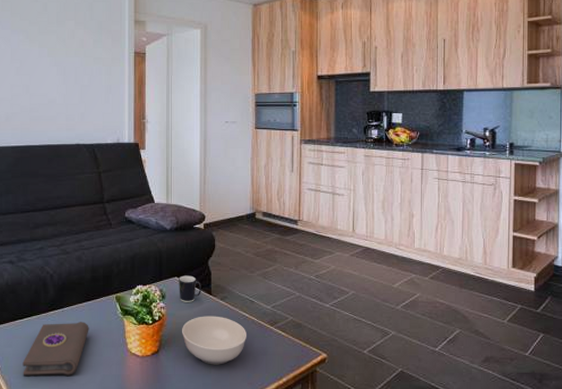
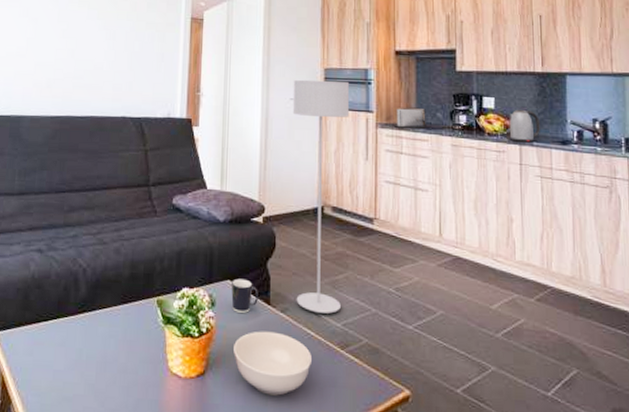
book: present [23,322,89,377] -> none [42,329,124,398]
floor lamp: none [228,104,278,299] -> present [292,79,350,314]
toaster: none [314,125,343,144] -> present [392,106,426,130]
kettle: none [413,122,439,151] -> present [509,109,540,143]

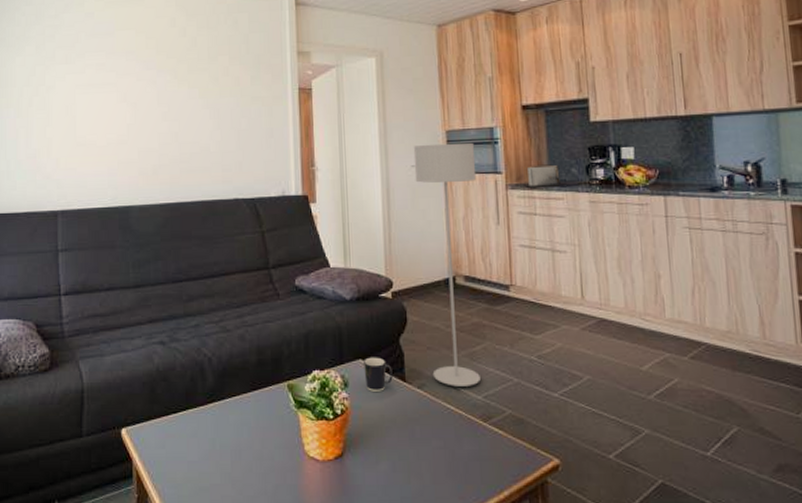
bowl: present [234,331,313,396] -> none [371,409,455,473]
kettle: present [509,109,540,143] -> none [651,157,686,193]

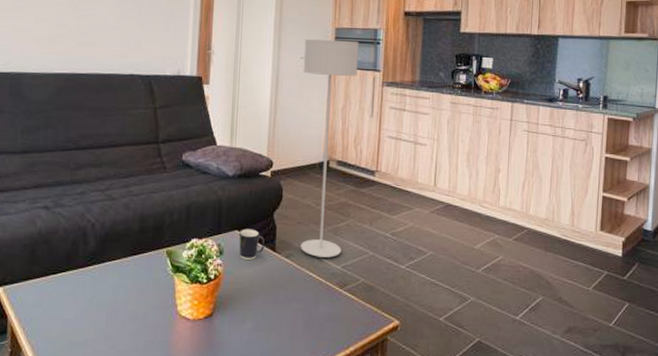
toaster: present [522,164,561,189] -> none [397,66,430,88]

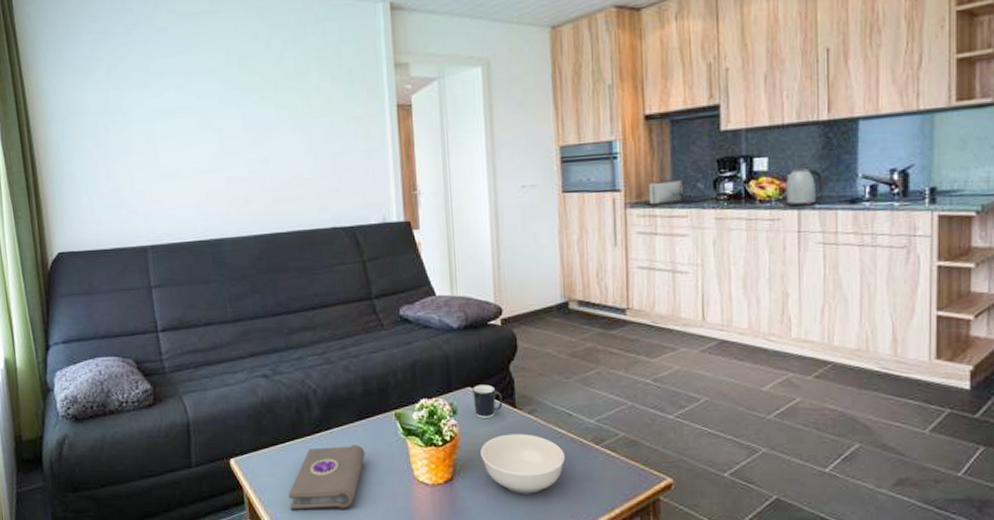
book: none [53,279,134,342] -> present [288,445,365,511]
bowl: none [240,275,314,331] -> present [480,433,566,494]
floor lamp: present [300,38,360,257] -> none [524,158,593,411]
toaster: none [397,66,430,88] -> present [643,179,685,207]
kettle: none [503,69,532,100] -> present [785,167,824,207]

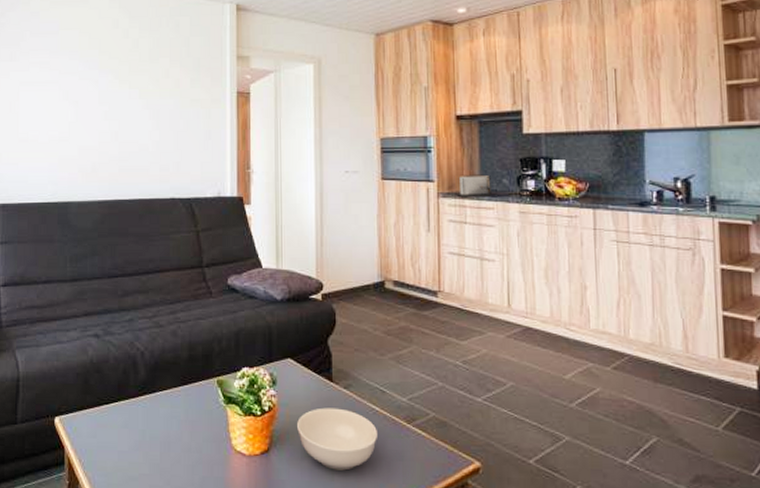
book: present [288,445,365,511] -> none [108,410,186,477]
mug: present [472,384,503,419] -> none [292,356,320,392]
kettle: present [785,167,824,207] -> none [581,171,616,206]

